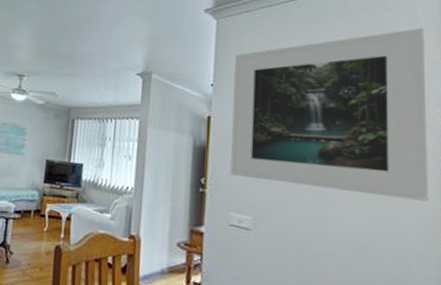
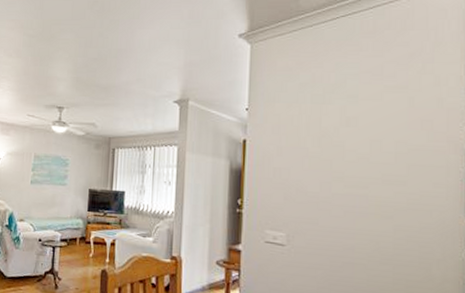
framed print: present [230,27,428,202] -> none [265,45,450,211]

